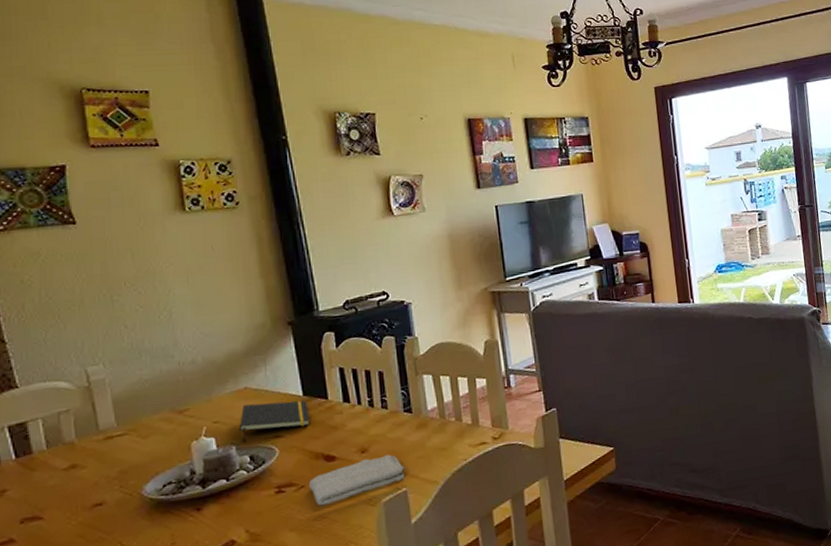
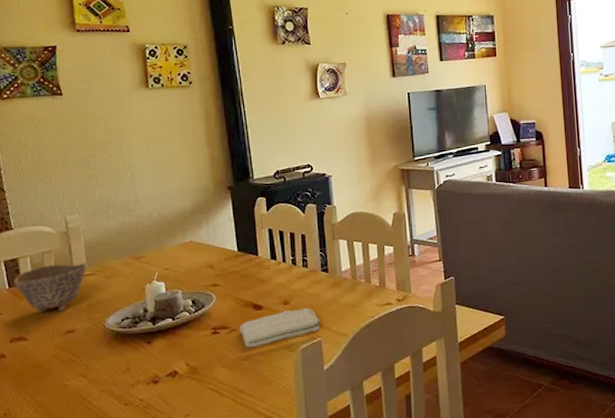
bowl: none [21,422,117,486] -> present [13,263,87,313]
notepad: present [238,400,310,444] -> none [184,255,243,289]

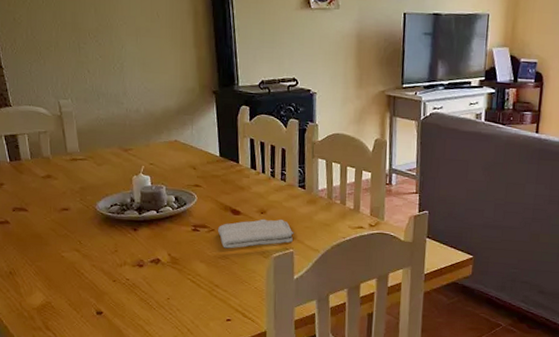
bowl: present [13,263,87,313] -> none [14,145,79,190]

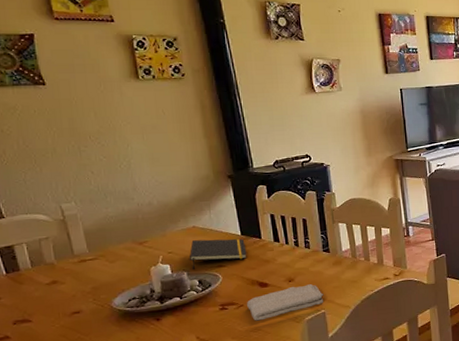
notepad: none [168,155,223,186] -> present [189,239,247,271]

